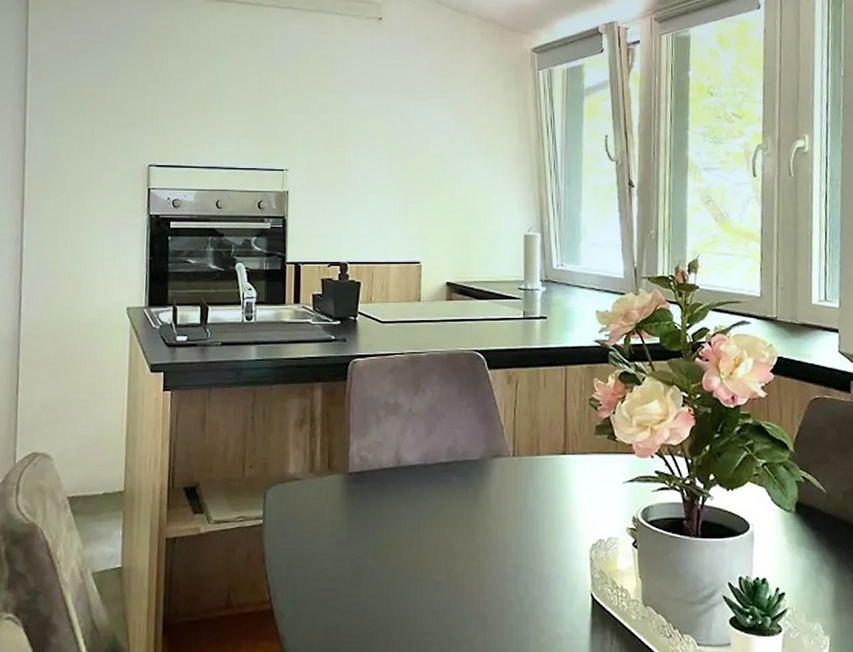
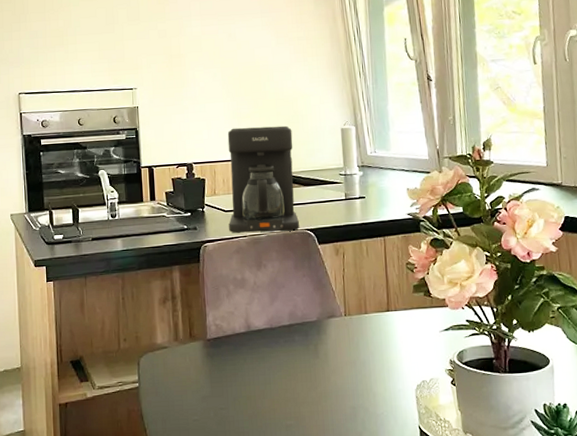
coffee maker: none [384,225,467,351] -> present [227,125,299,233]

